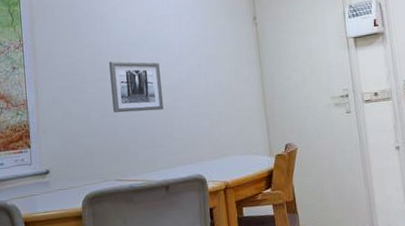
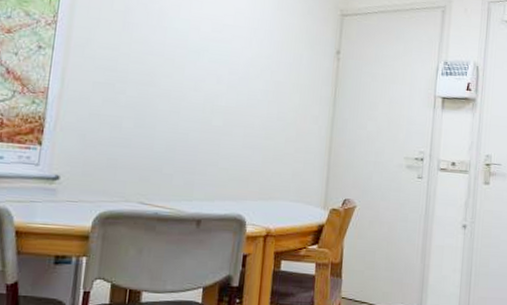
wall art: present [108,61,164,113] -> none [152,65,218,133]

